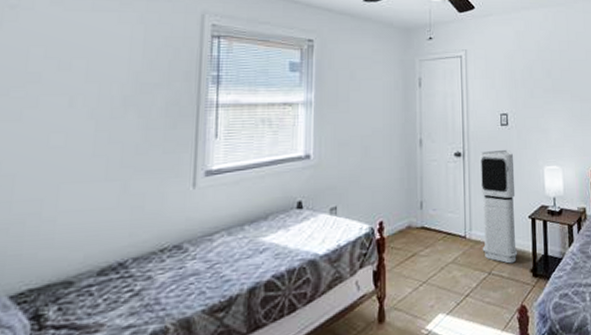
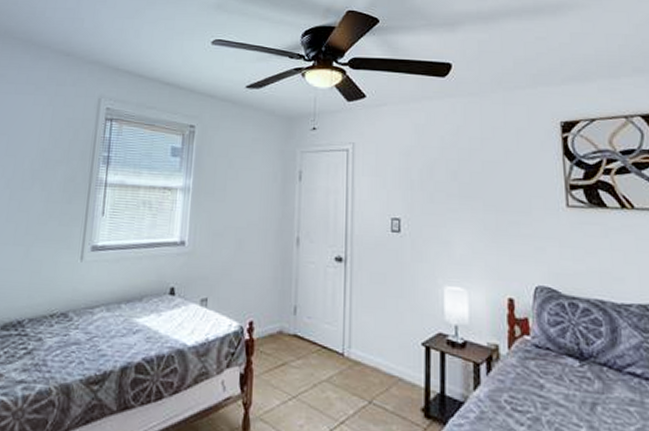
air purifier: present [479,149,518,264] -> none [362,259,406,396]

